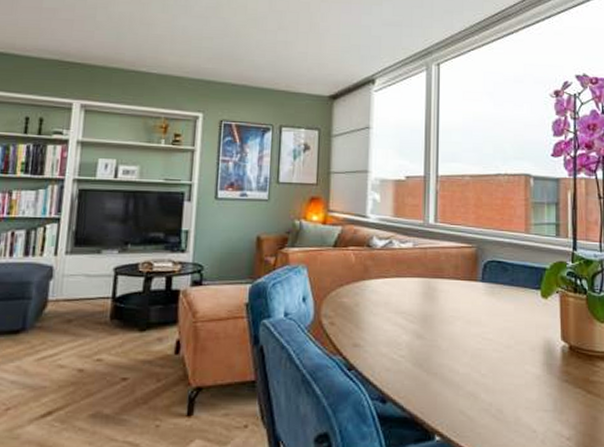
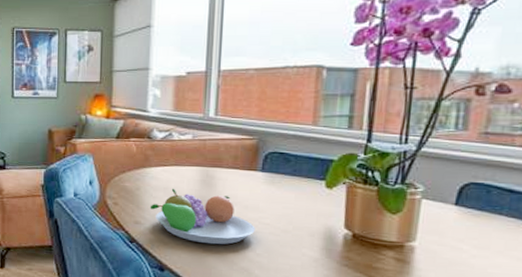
fruit bowl: none [370,302,479,367] -> present [150,188,255,245]

